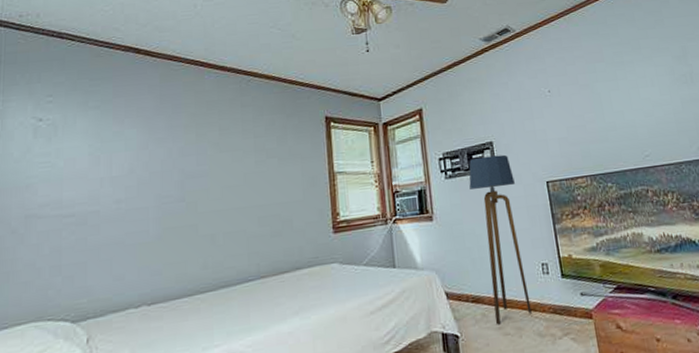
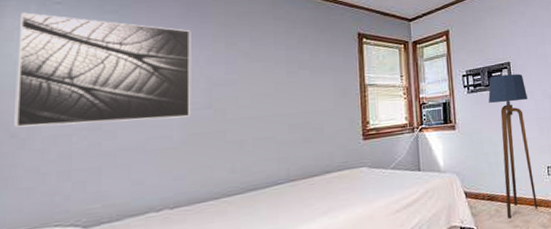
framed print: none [15,112,165,223] -> present [14,12,191,128]

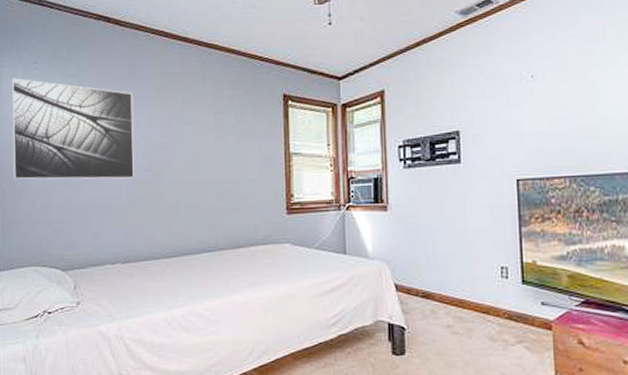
floor lamp: present [488,73,538,219] -> none [429,146,484,323]

